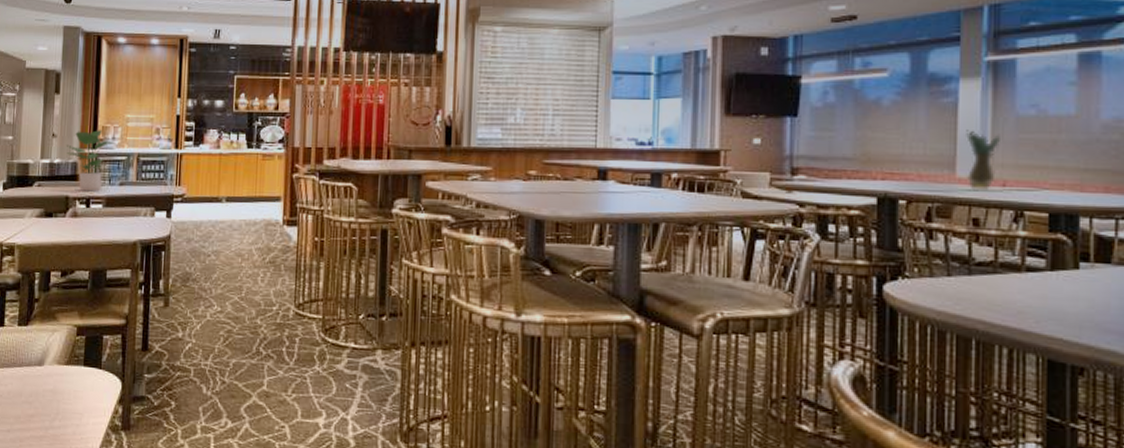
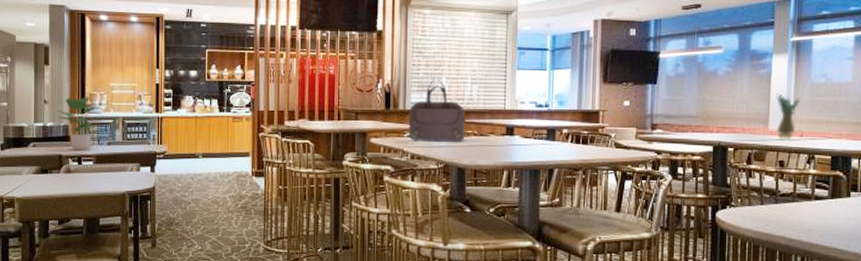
handbag: none [473,110,546,188] -> present [408,79,466,142]

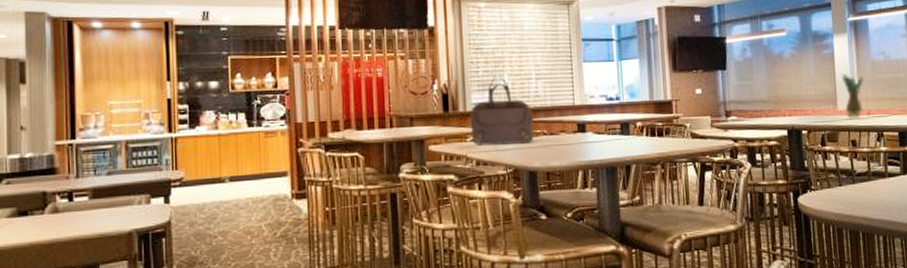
potted plant: present [57,97,102,151] -> none [38,119,98,185]

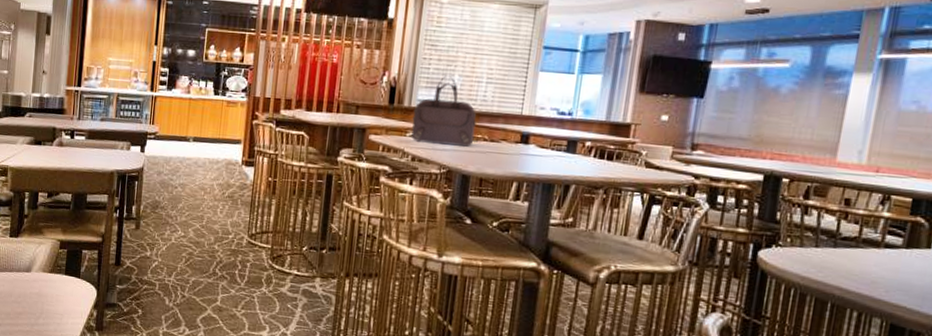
vase: present [841,73,864,119] -> none [845,120,881,175]

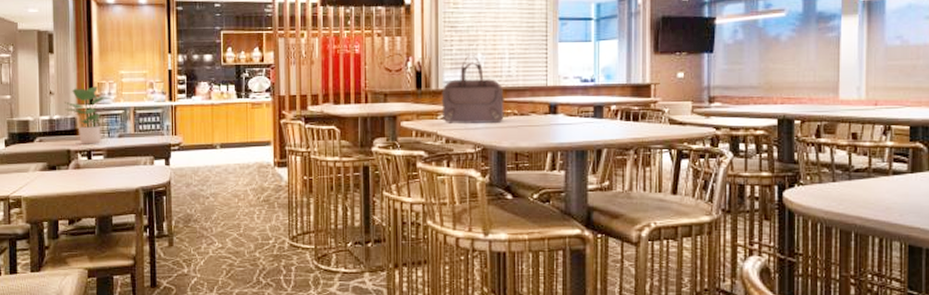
potted plant: none [54,70,98,125] -> present [63,86,112,144]

